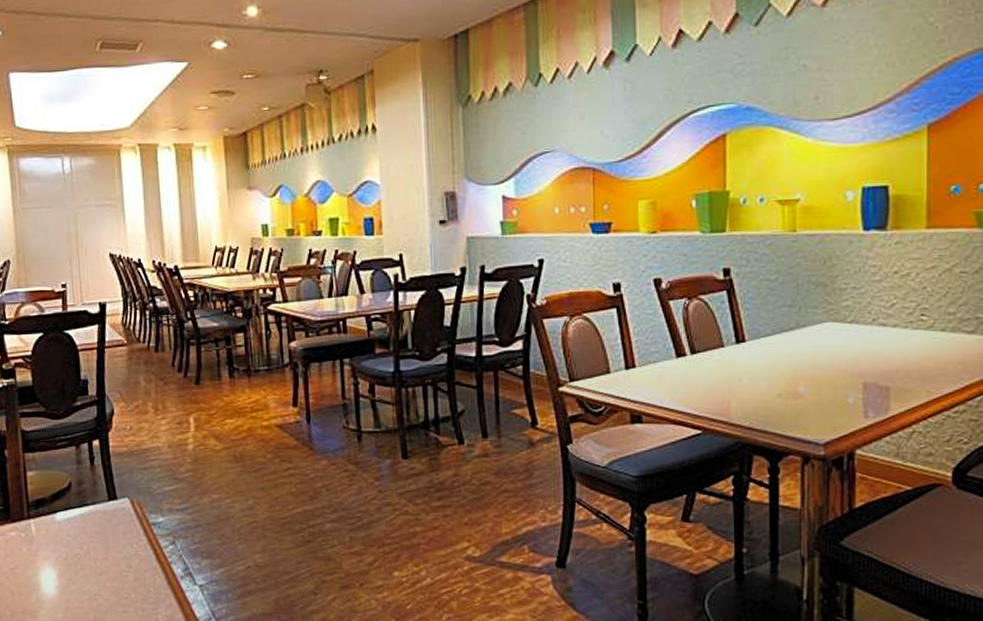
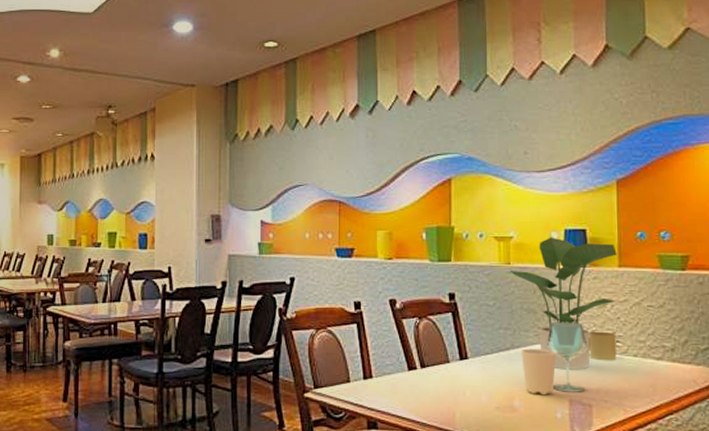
potted plant: none [795,197,925,350] -> present [509,237,617,370]
cup: none [808,327,849,379] -> present [521,348,557,396]
wine glass: none [838,295,886,374] -> present [547,322,588,392]
cup: none [888,304,921,338] -> present [589,331,617,361]

